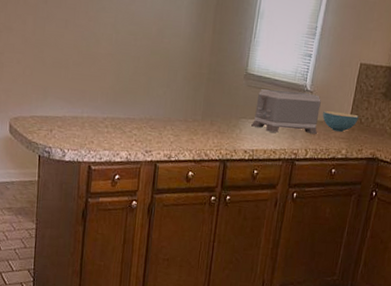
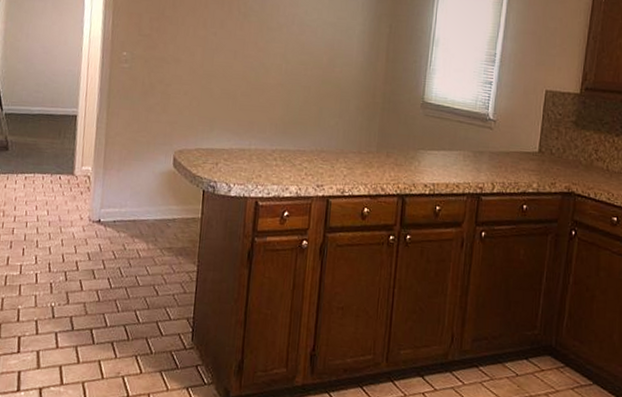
toaster: present [251,89,321,134] -> none [431,118,506,166]
cereal bowl: present [322,111,359,132] -> none [508,141,549,164]

